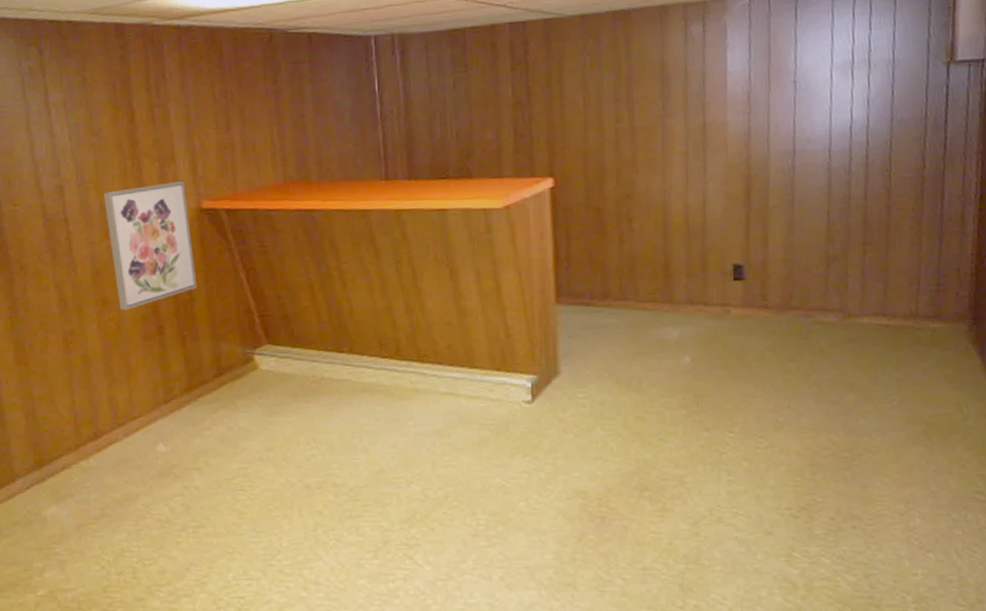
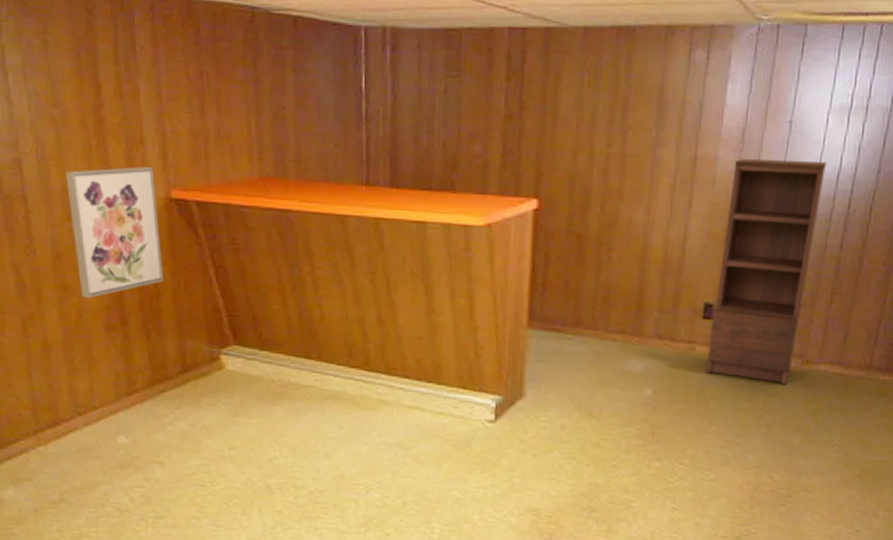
shelving unit: none [743,117,838,341] -> present [705,158,827,385]

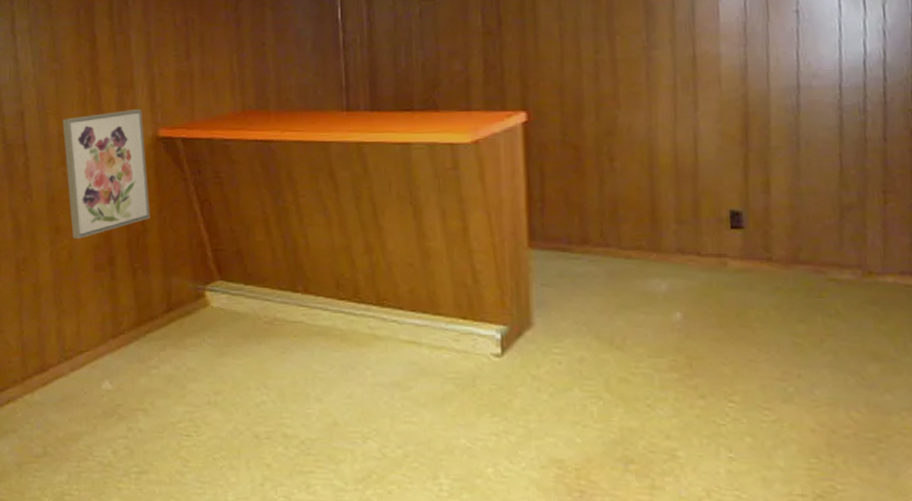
shelving unit: present [705,158,827,385] -> none [740,49,851,302]

